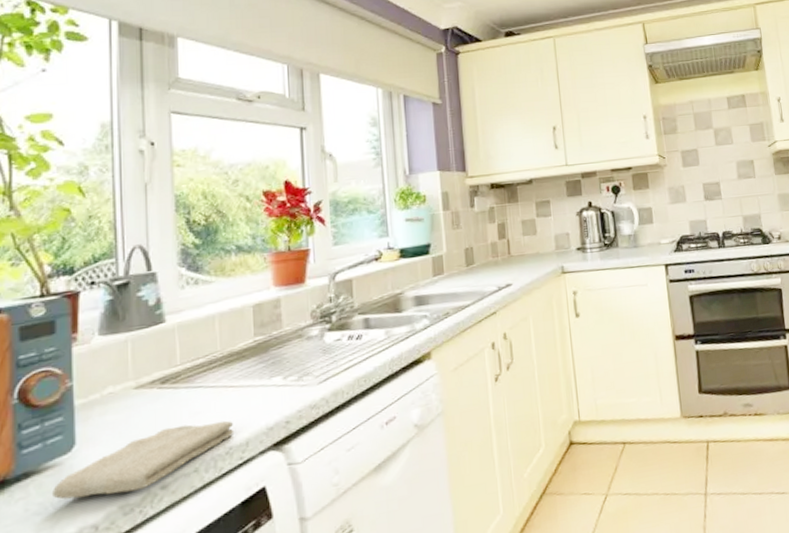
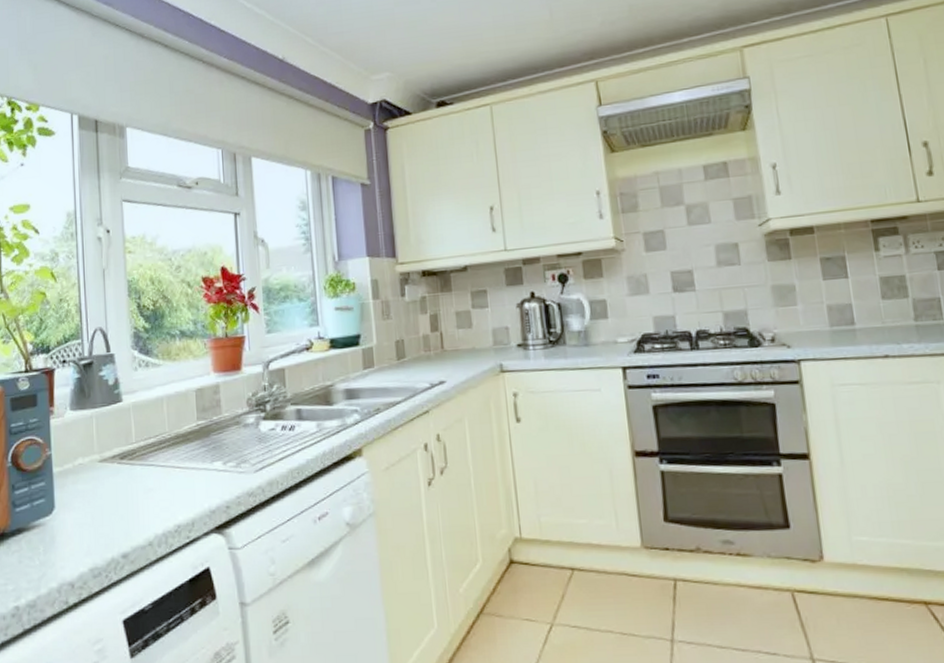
washcloth: present [51,420,235,500] -> none [38,499,182,557]

